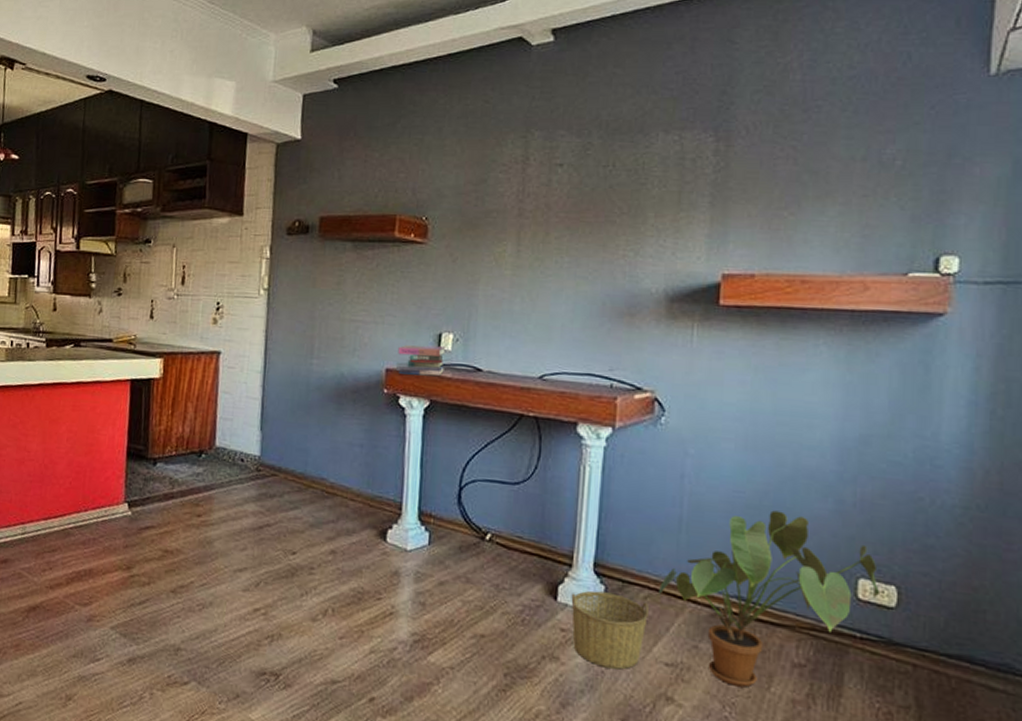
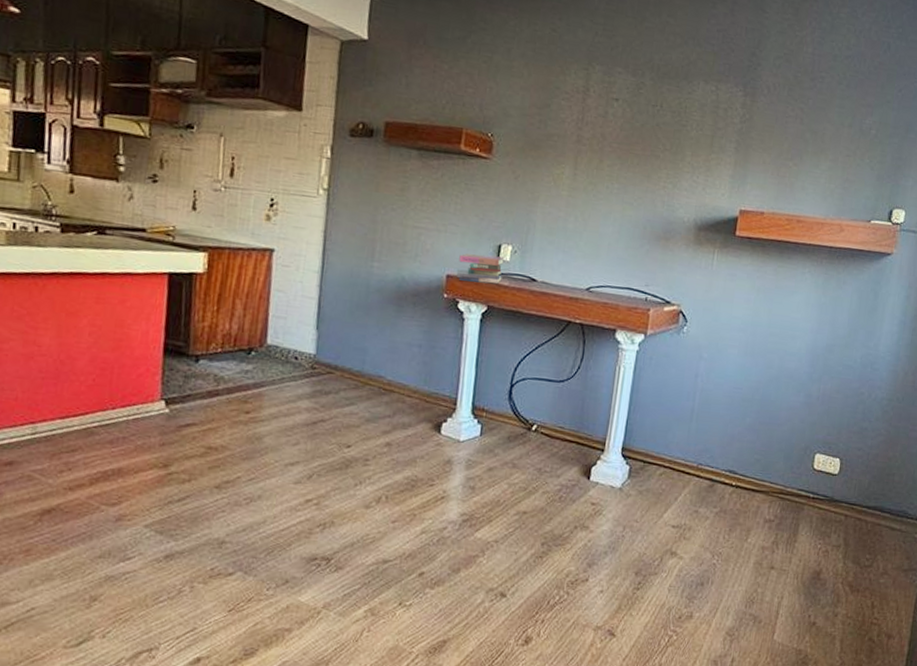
basket: present [571,590,649,670] -> none [601,470,663,533]
house plant: present [657,510,881,688] -> none [670,403,829,540]

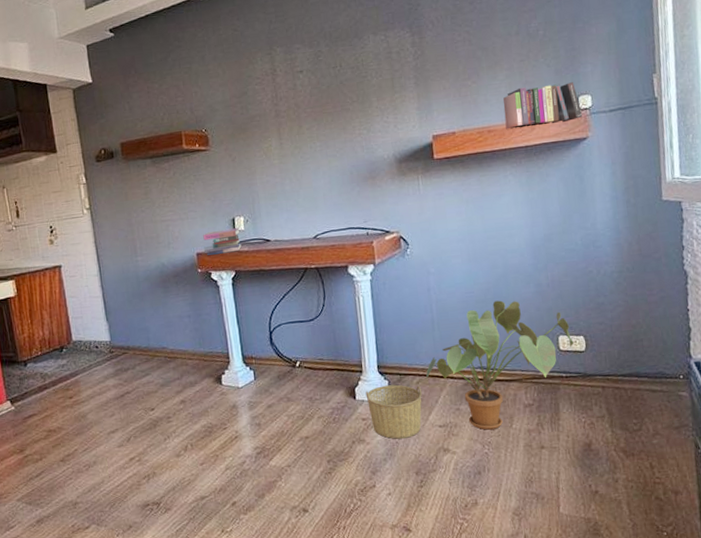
basket: none [601,470,663,533] -> present [365,384,422,439]
house plant: none [670,403,829,540] -> present [426,300,575,430]
books: none [815,183,893,233] -> present [503,82,583,130]

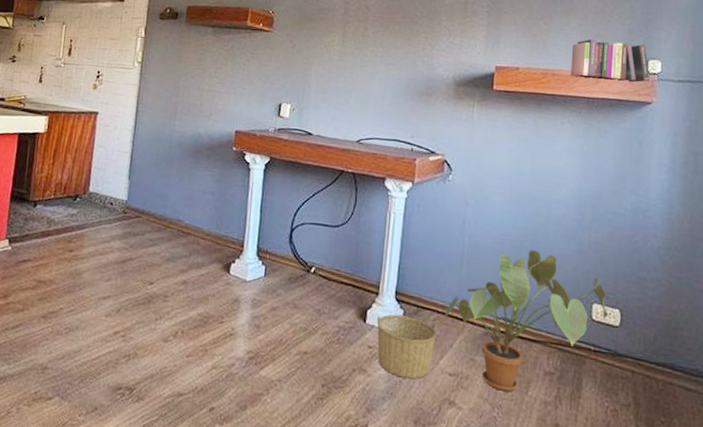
books: present [203,228,242,255] -> none [243,111,284,138]

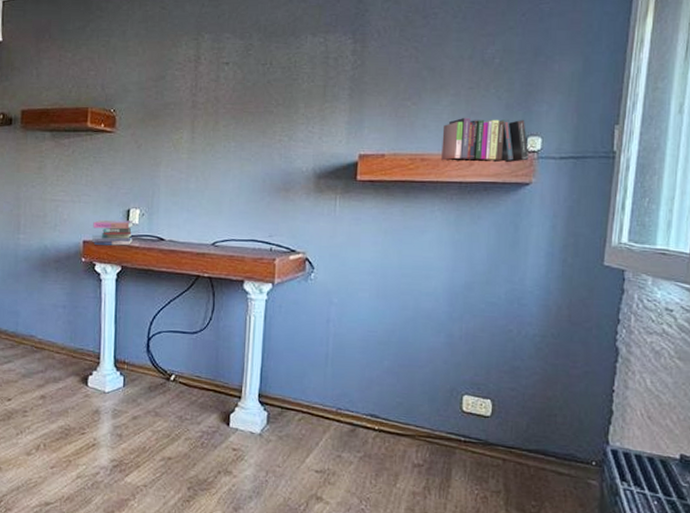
books: none [243,111,284,138] -> present [91,219,134,246]
basket: present [377,314,437,380] -> none [241,416,302,478]
house plant: present [444,250,609,392] -> none [309,345,480,485]

